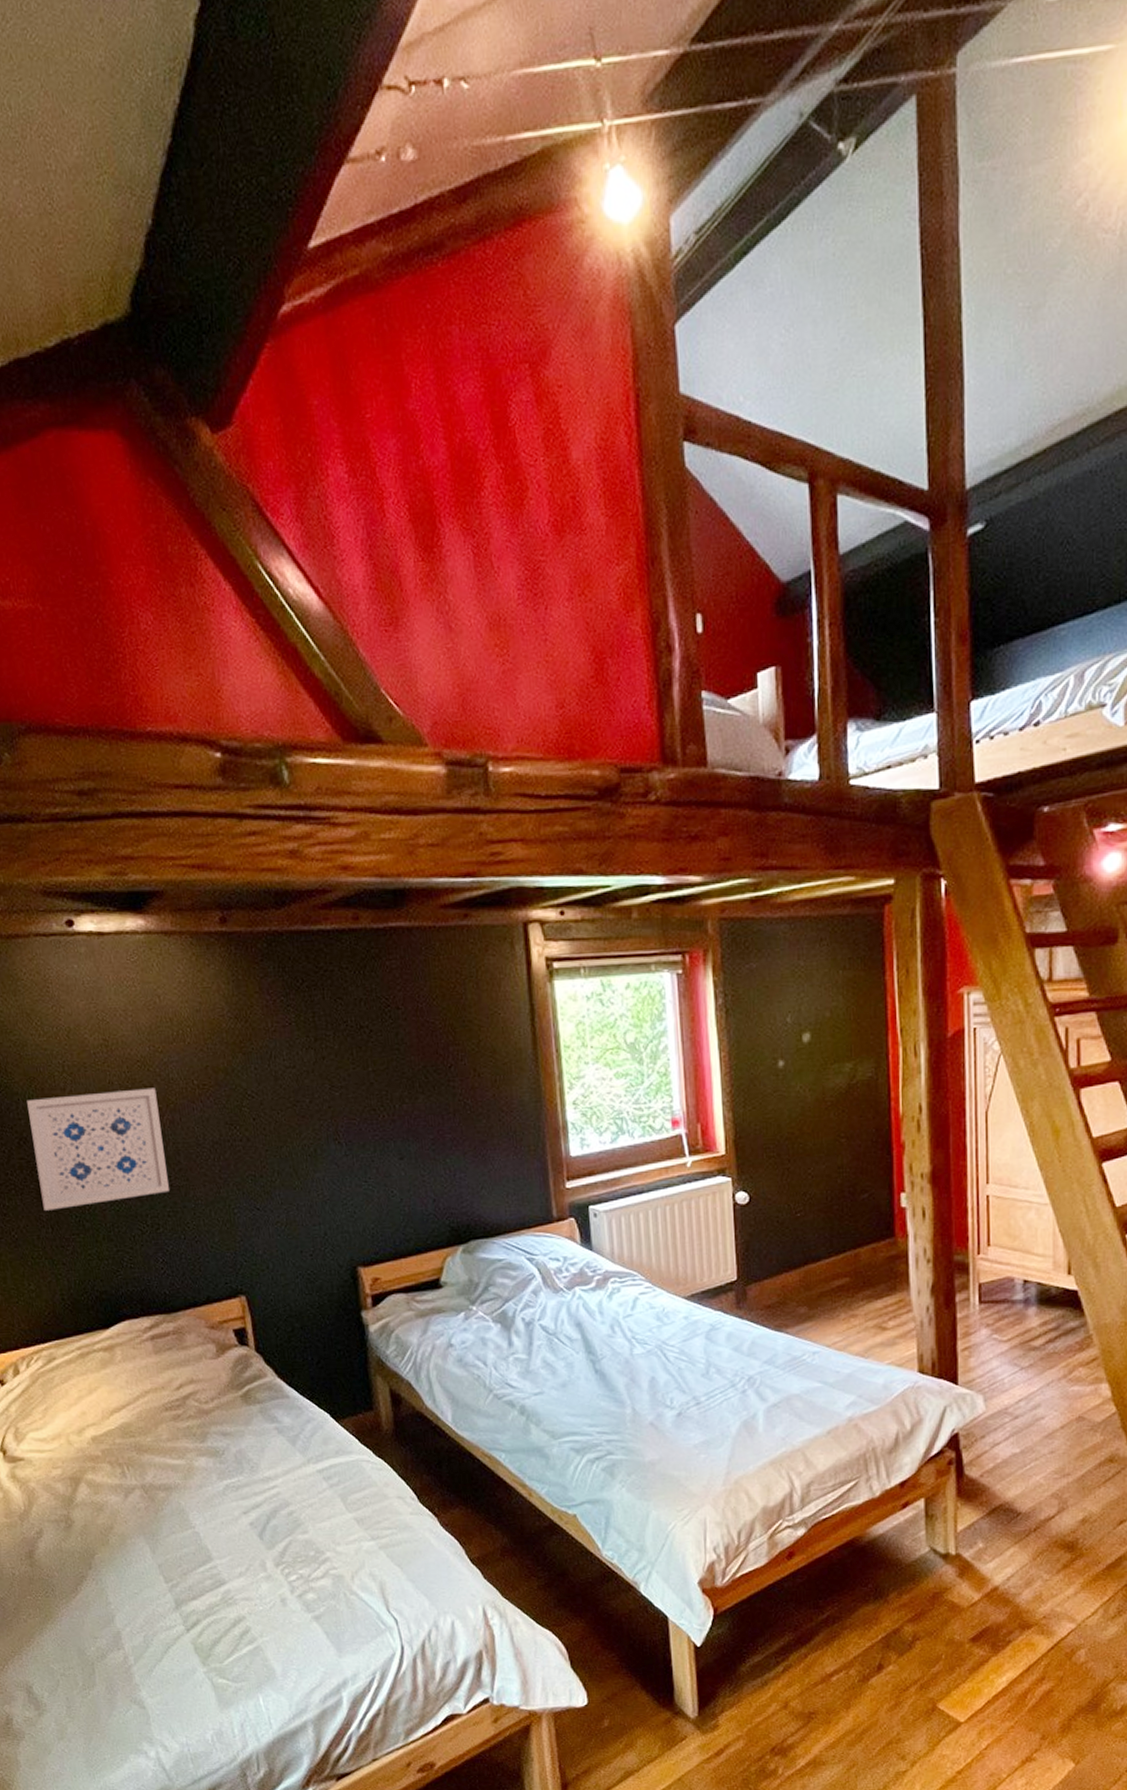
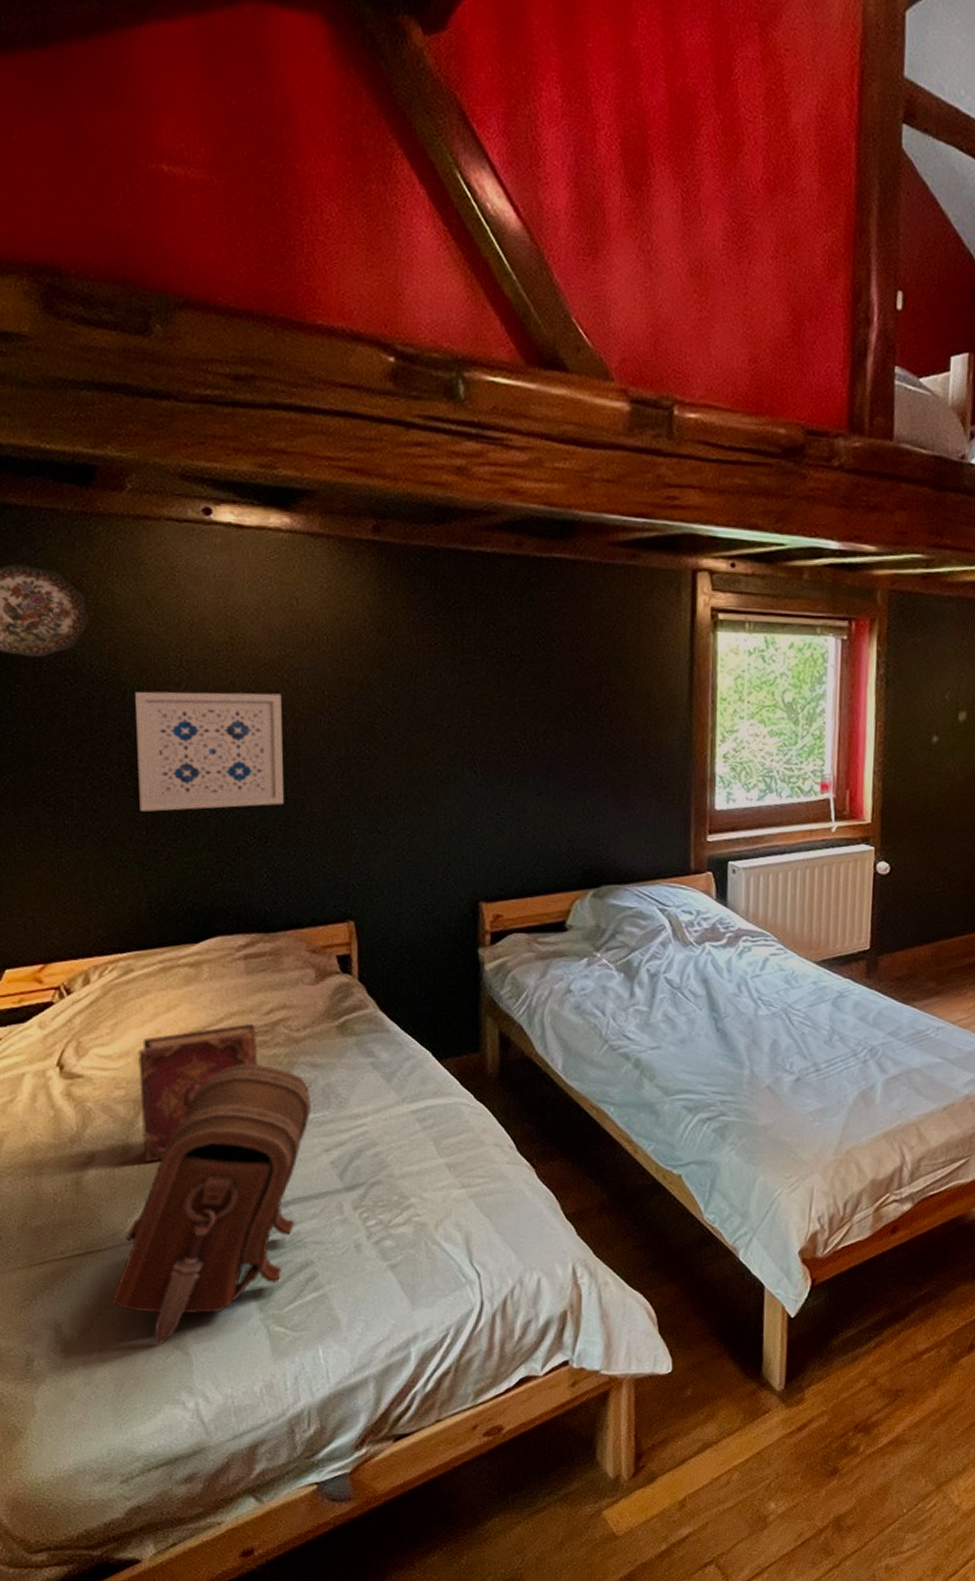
hardback book: none [68,1399,175,1535] -> present [137,1023,258,1163]
pouch: none [72,1437,227,1699] -> present [111,1064,311,1344]

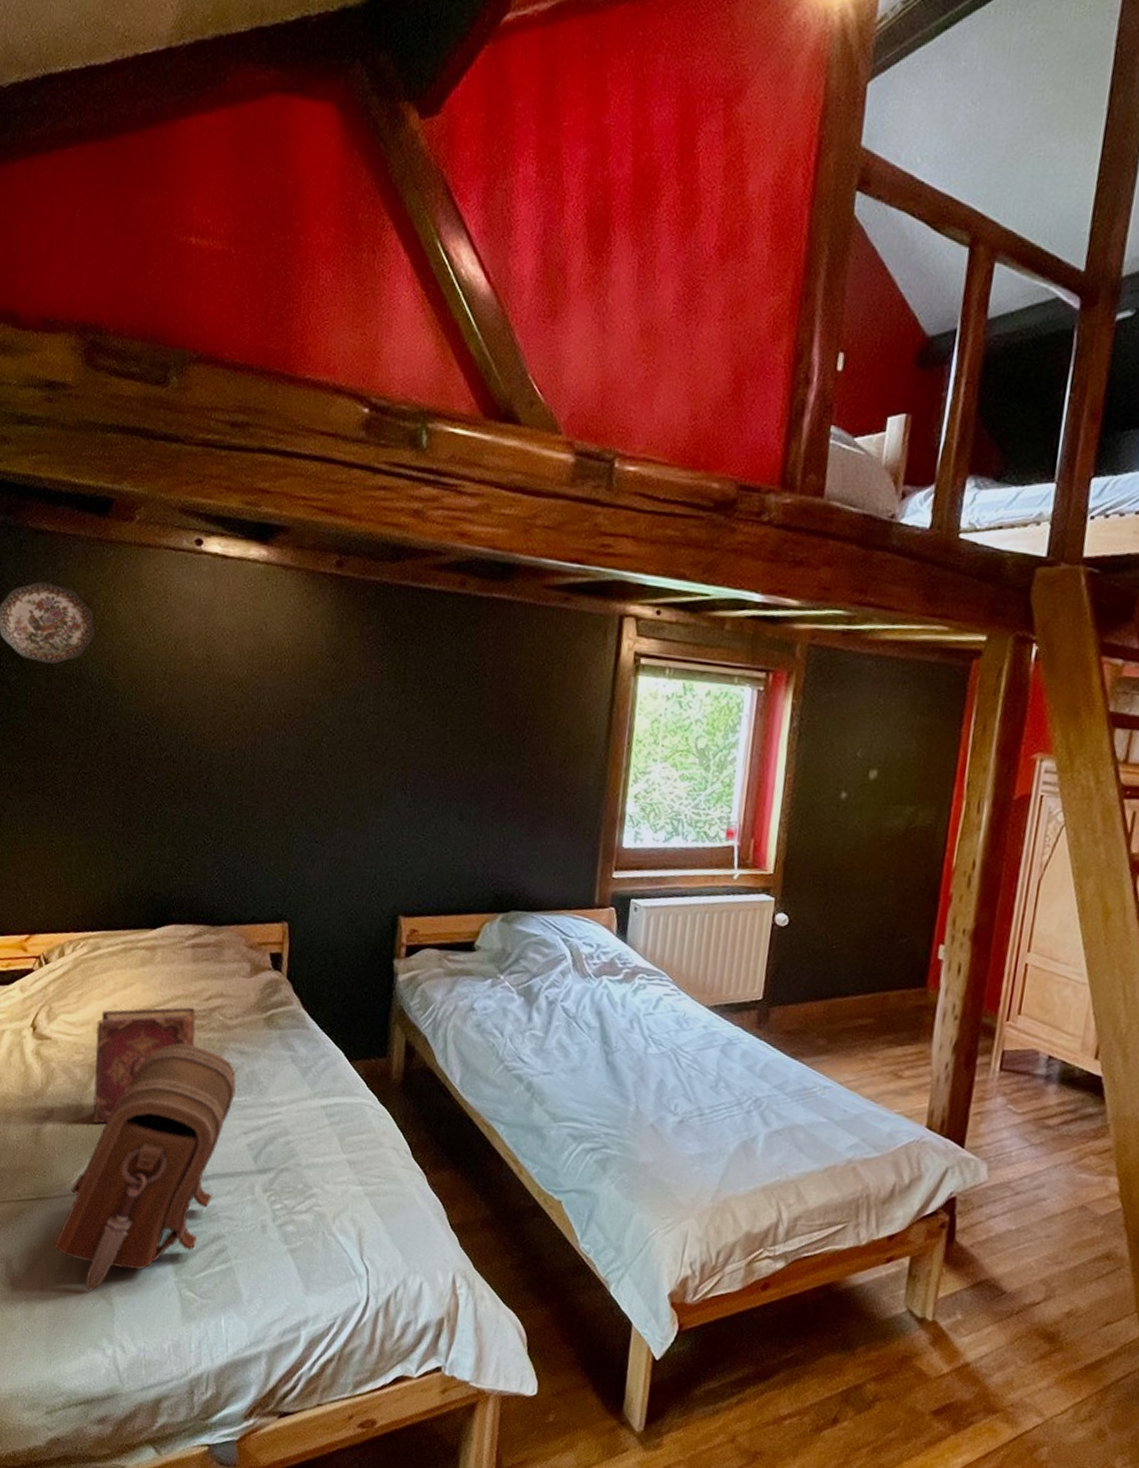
wall art: present [135,691,284,812] -> none [119,699,245,810]

